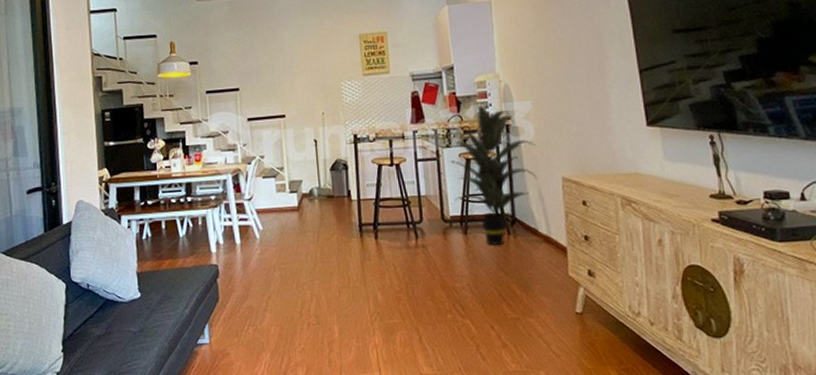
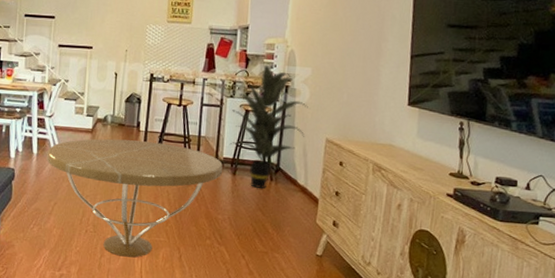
coffee table: none [251,210,452,348] -> present [46,138,223,257]

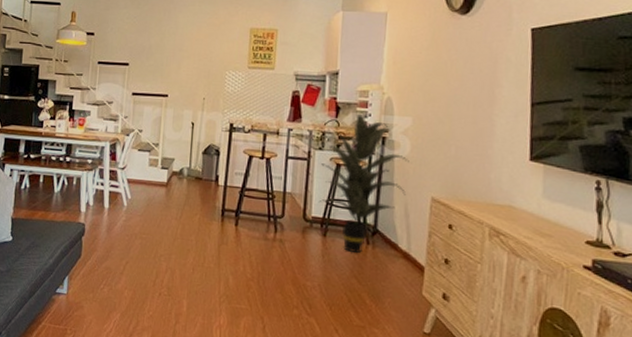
coffee table: present [46,138,223,257] -> none [118,193,311,326]

